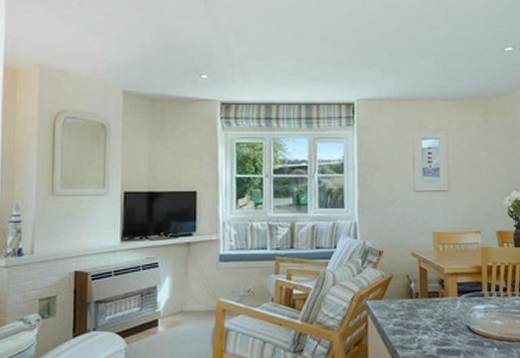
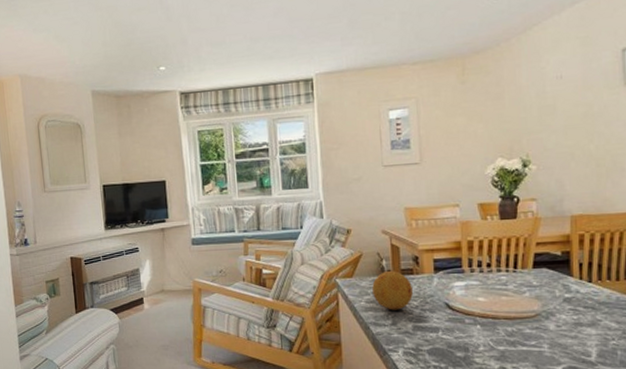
fruit: none [401,294,438,333] -> present [372,271,413,310]

